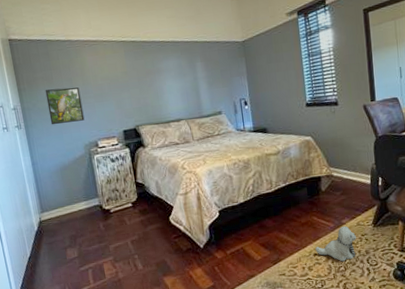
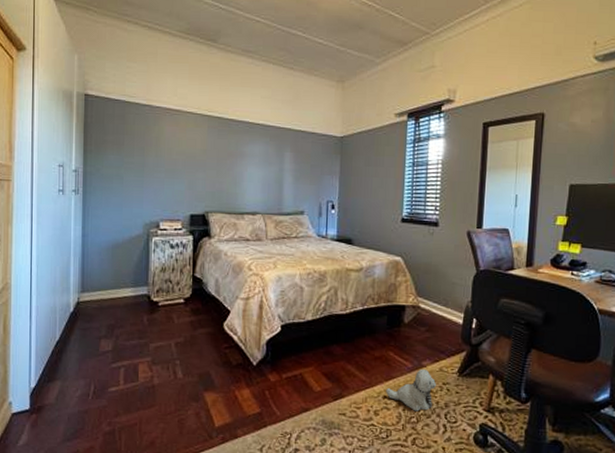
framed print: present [45,87,85,125] -> none [112,156,151,196]

